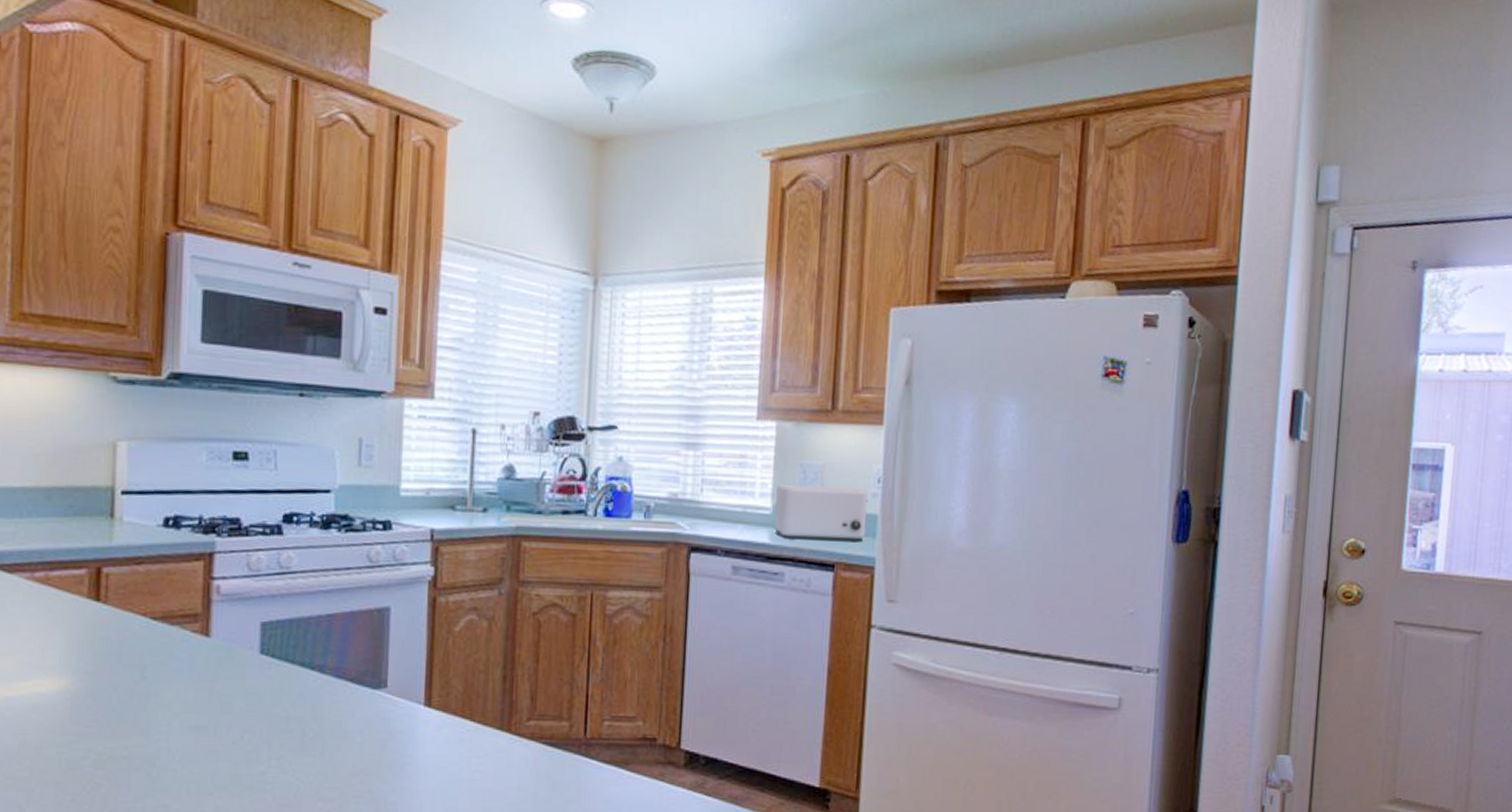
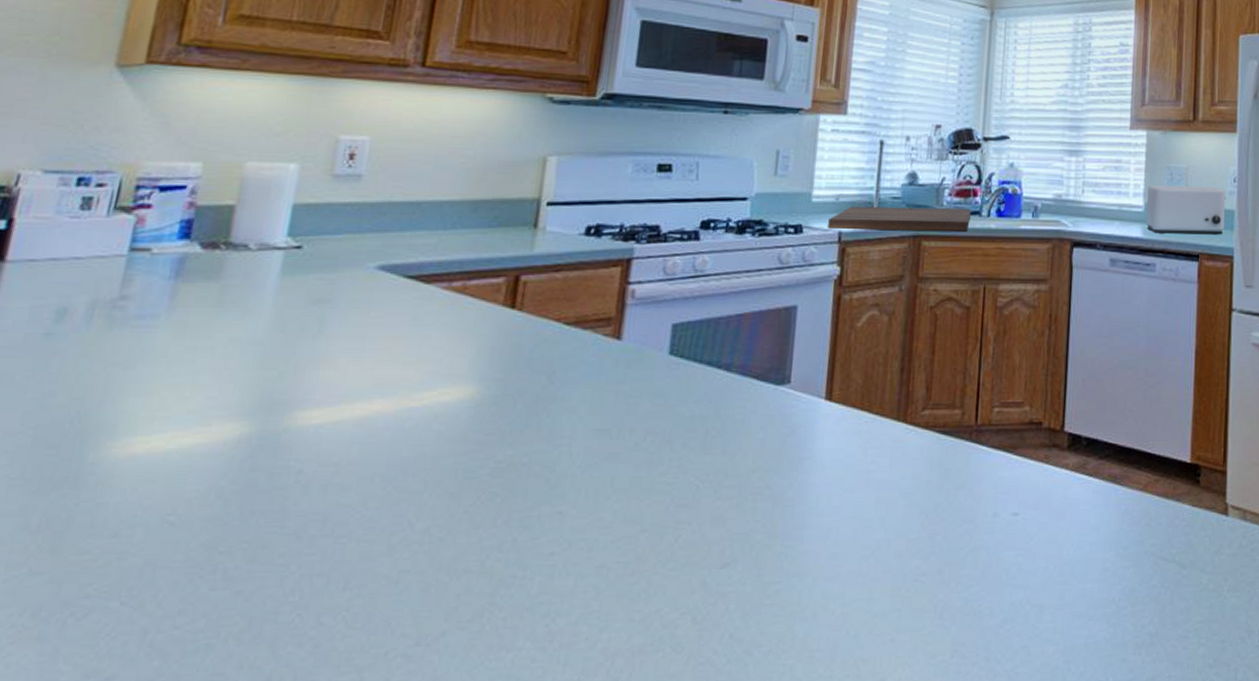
cutting board: none [419,501,575,532] -> present [828,206,971,231]

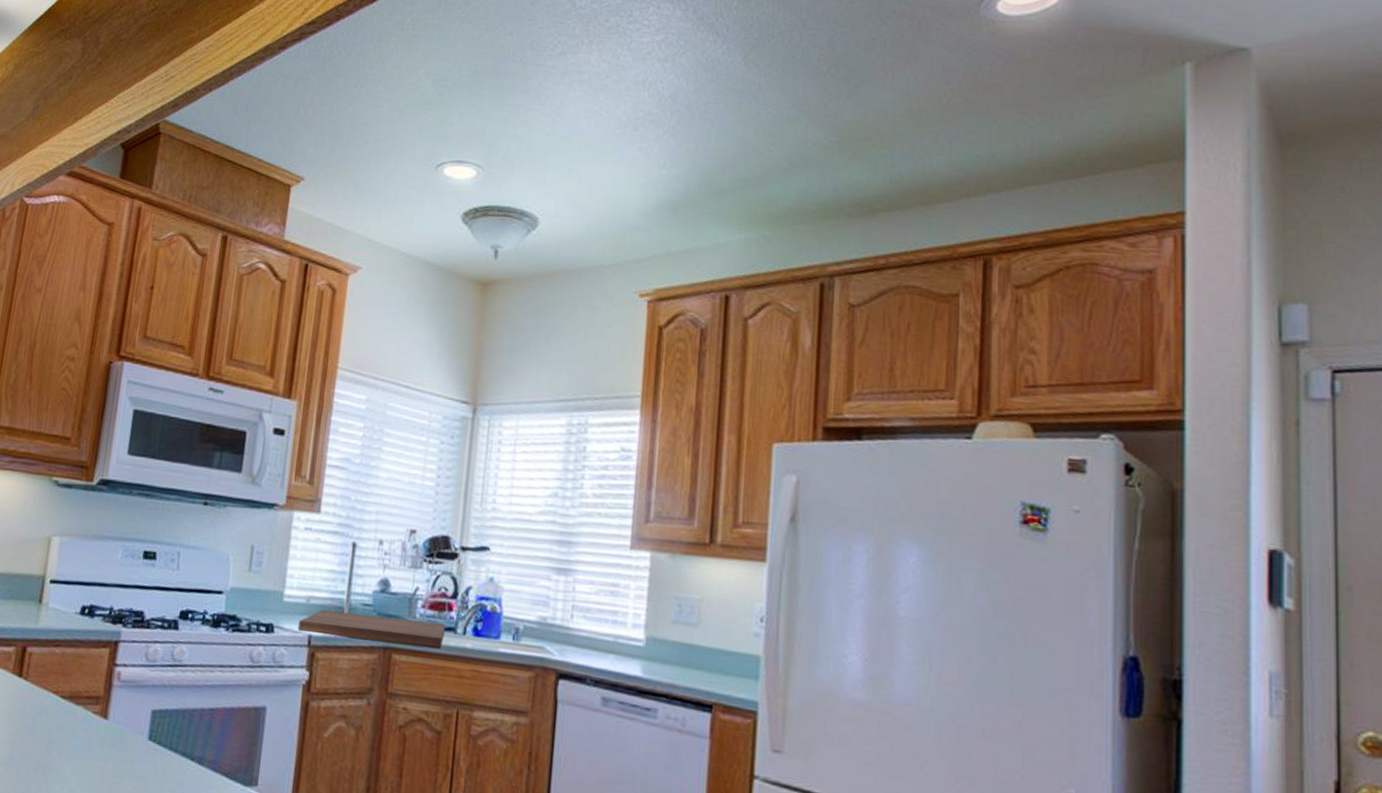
toaster: present [1146,184,1227,236] -> none [647,615,751,685]

